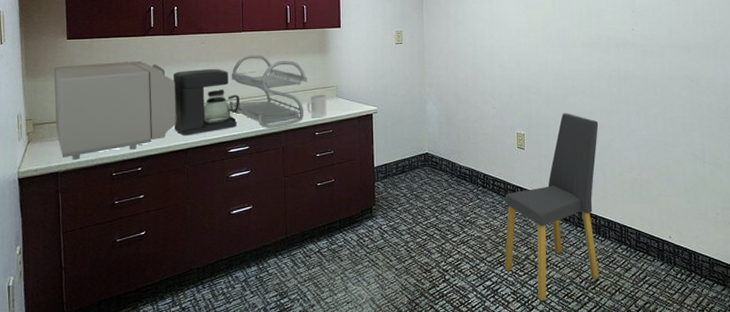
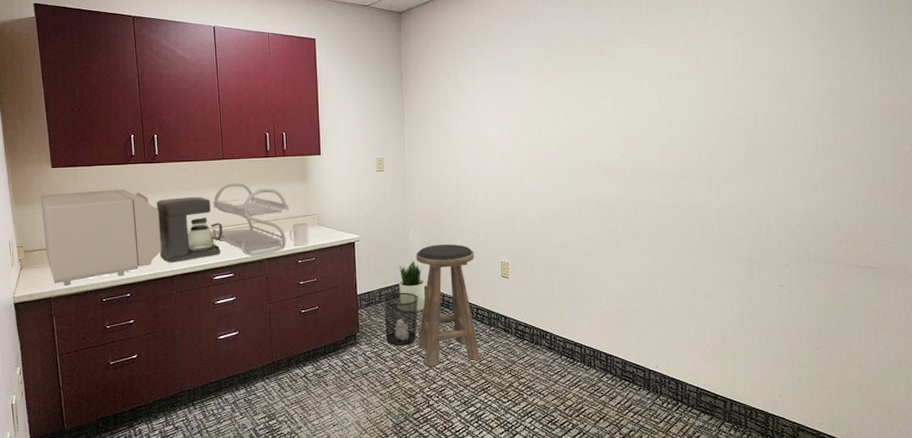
waste bin: none [399,164,436,219] -> present [383,292,419,346]
planter: none [414,133,443,184] -> present [397,261,426,312]
stool: none [433,116,496,241] -> present [416,244,480,367]
dining chair: present [504,113,600,302] -> none [487,242,585,428]

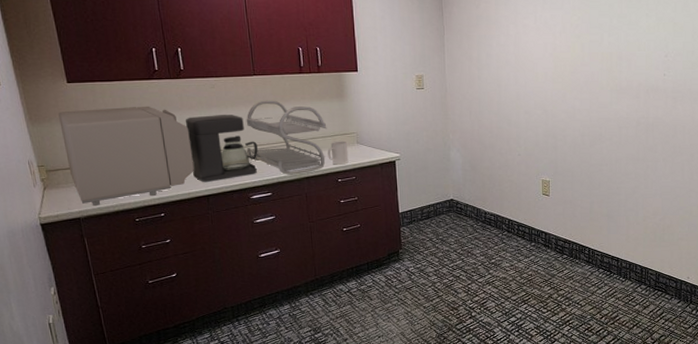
waste bin: present [383,292,419,346] -> none [425,210,461,262]
planter: present [397,261,426,312] -> none [440,180,468,229]
stool: present [416,244,480,367] -> none [457,163,521,281]

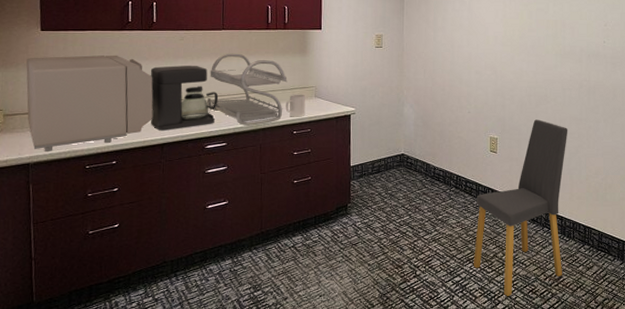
dining chair: none [528,160,625,335] -> present [473,119,568,297]

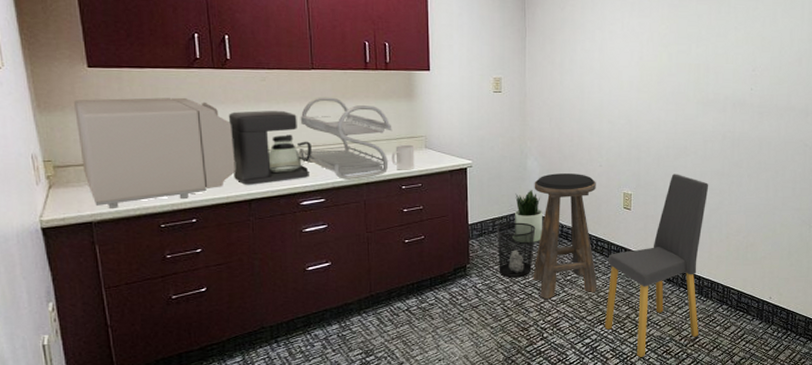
waste bin: none [375,164,411,217] -> present [496,222,536,278]
planter: none [389,135,418,183] -> present [512,190,543,242]
stool: none [407,119,467,238] -> present [533,173,598,300]

